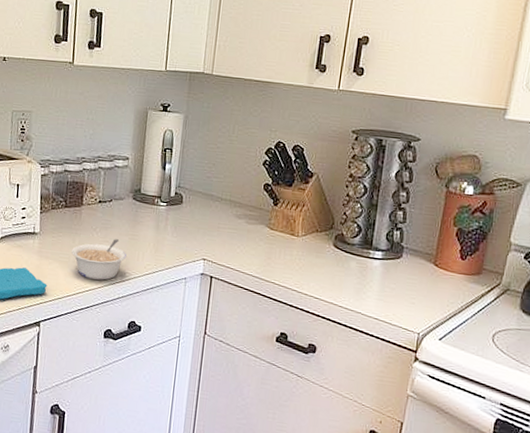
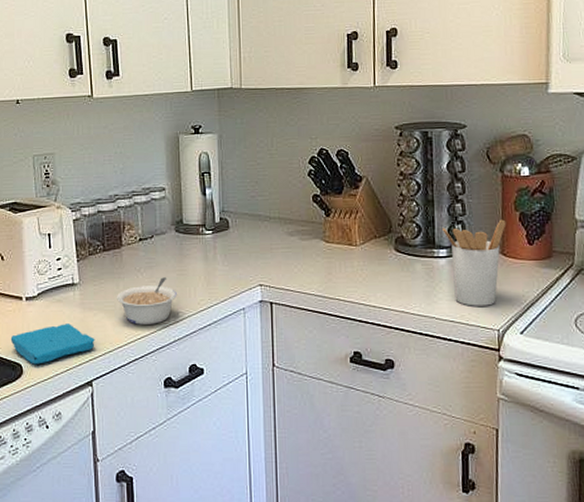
utensil holder: none [381,232,443,310] -> present [442,219,506,306]

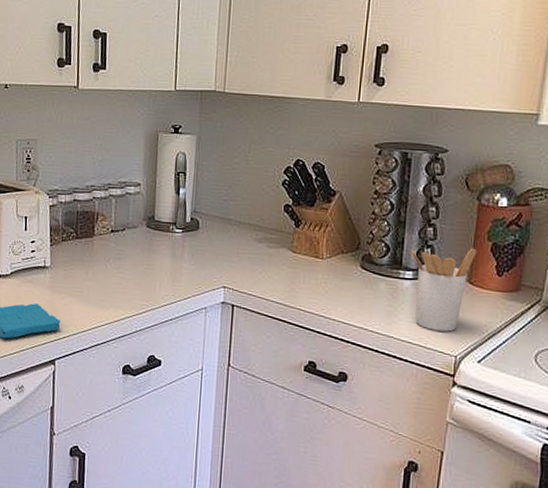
legume: present [117,277,177,325] -> none [85,269,143,314]

